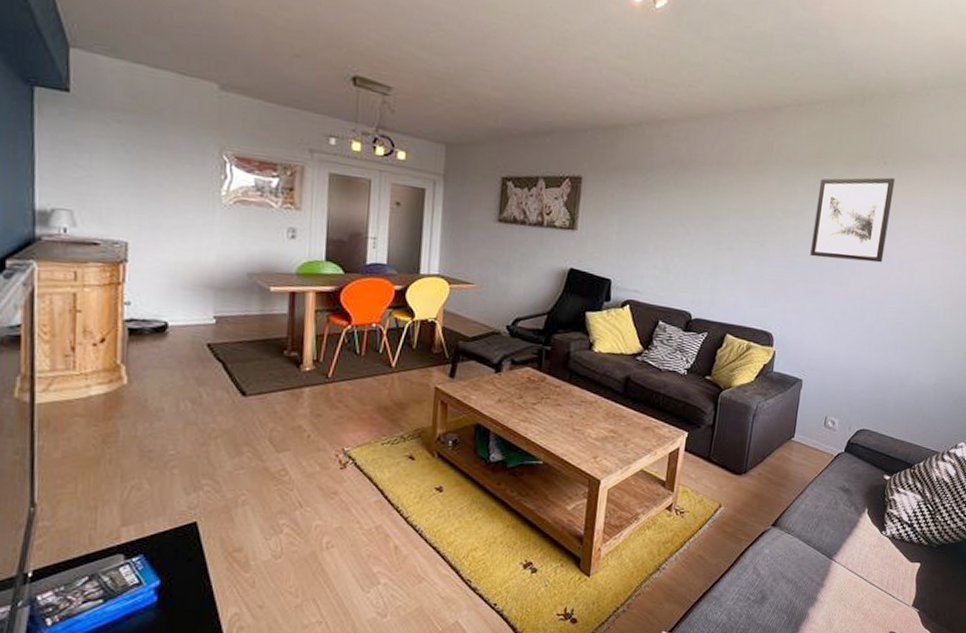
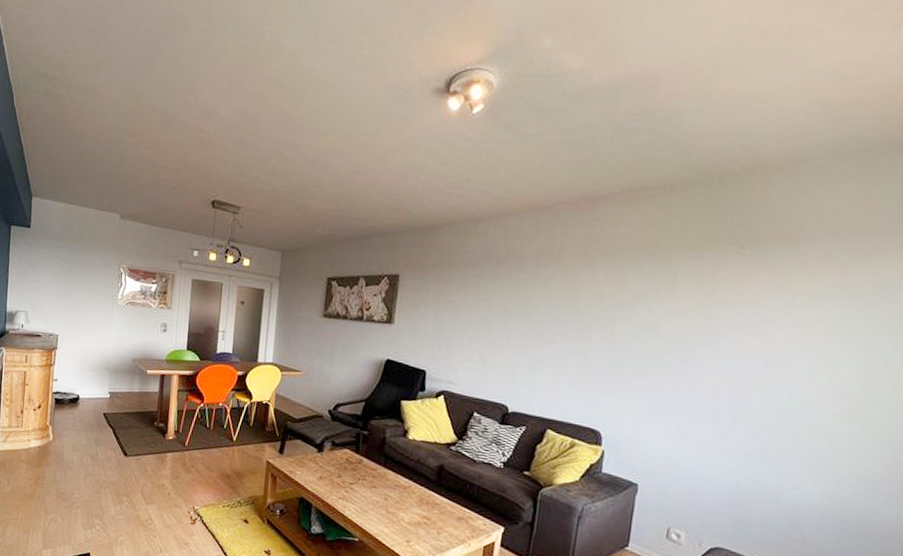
wall art: present [810,177,895,263] -> none [646,263,756,359]

